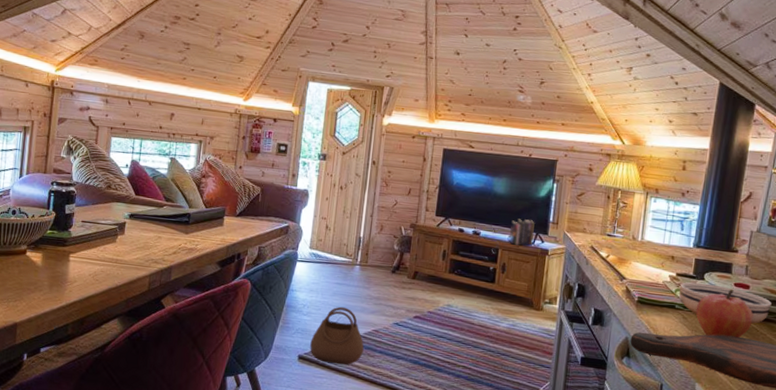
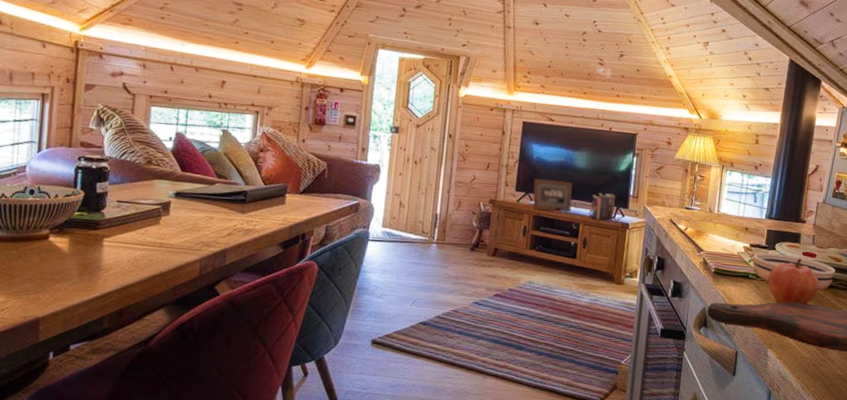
basket: present [310,306,364,365] -> none [384,287,442,348]
picture frame: none [452,204,492,237] -> present [532,179,573,212]

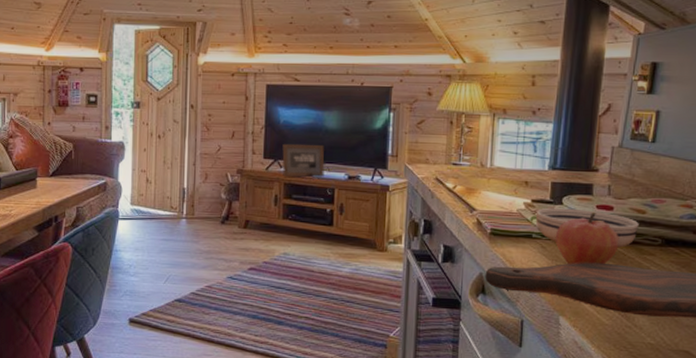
books: present [590,193,615,221] -> none [345,154,372,184]

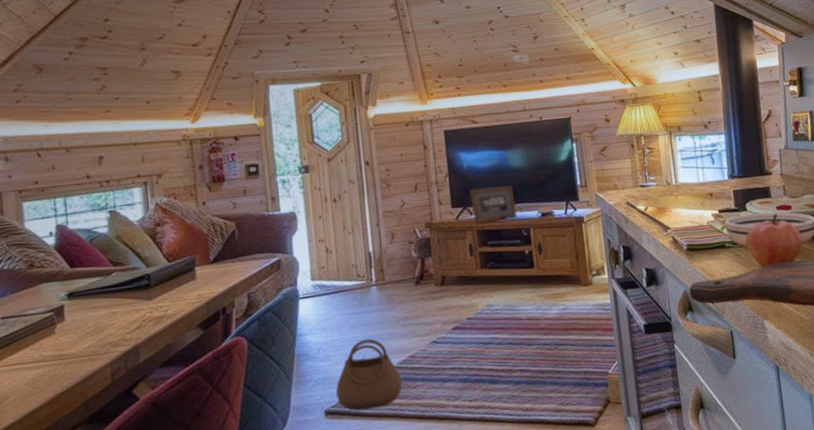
basket: none [140,264,198,325] -> present [336,338,403,410]

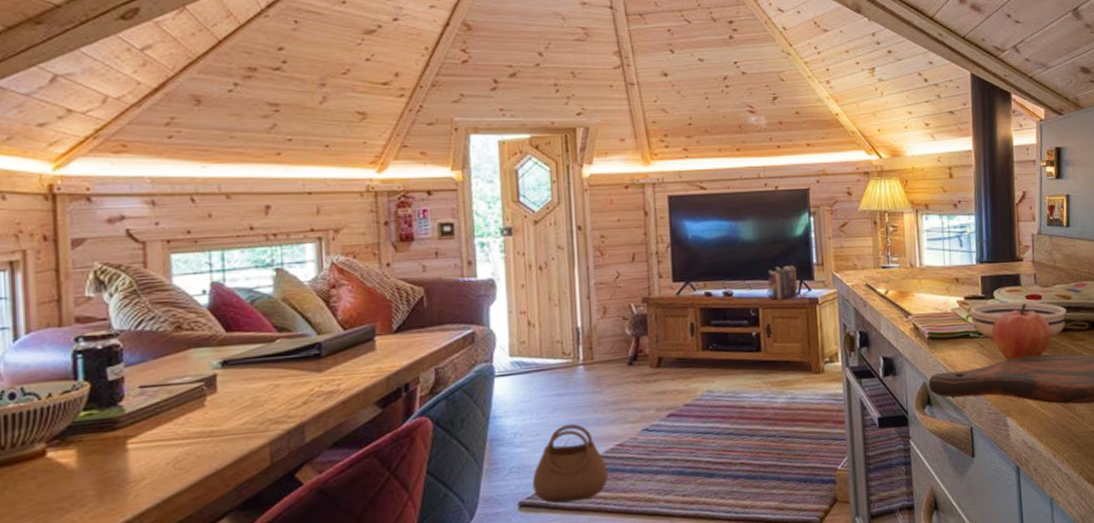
picture frame: present [470,186,517,224] -> none [694,260,745,301]
books: none [536,188,565,220] -> present [767,266,798,300]

